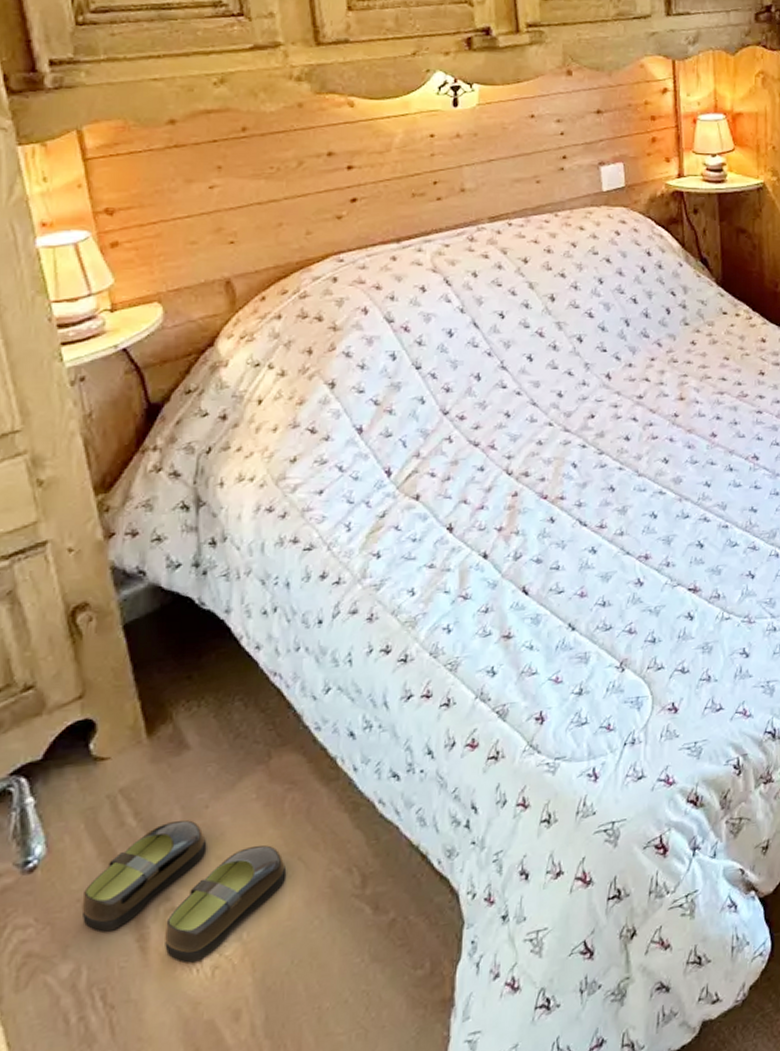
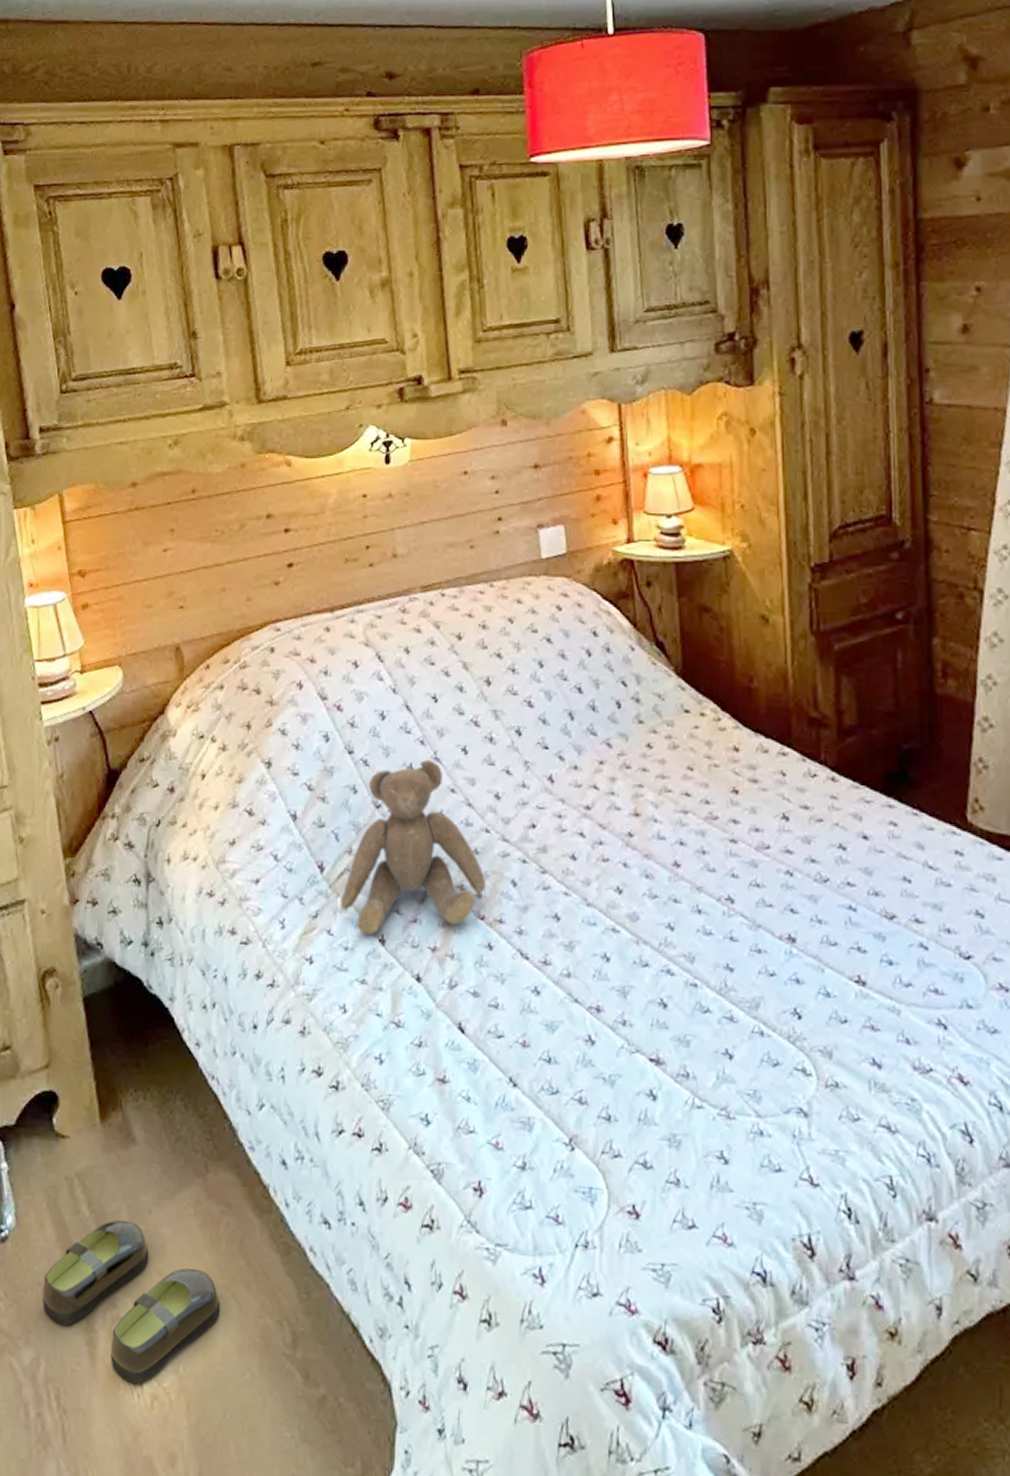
teddy bear: none [408,369,549,526] -> present [341,760,486,936]

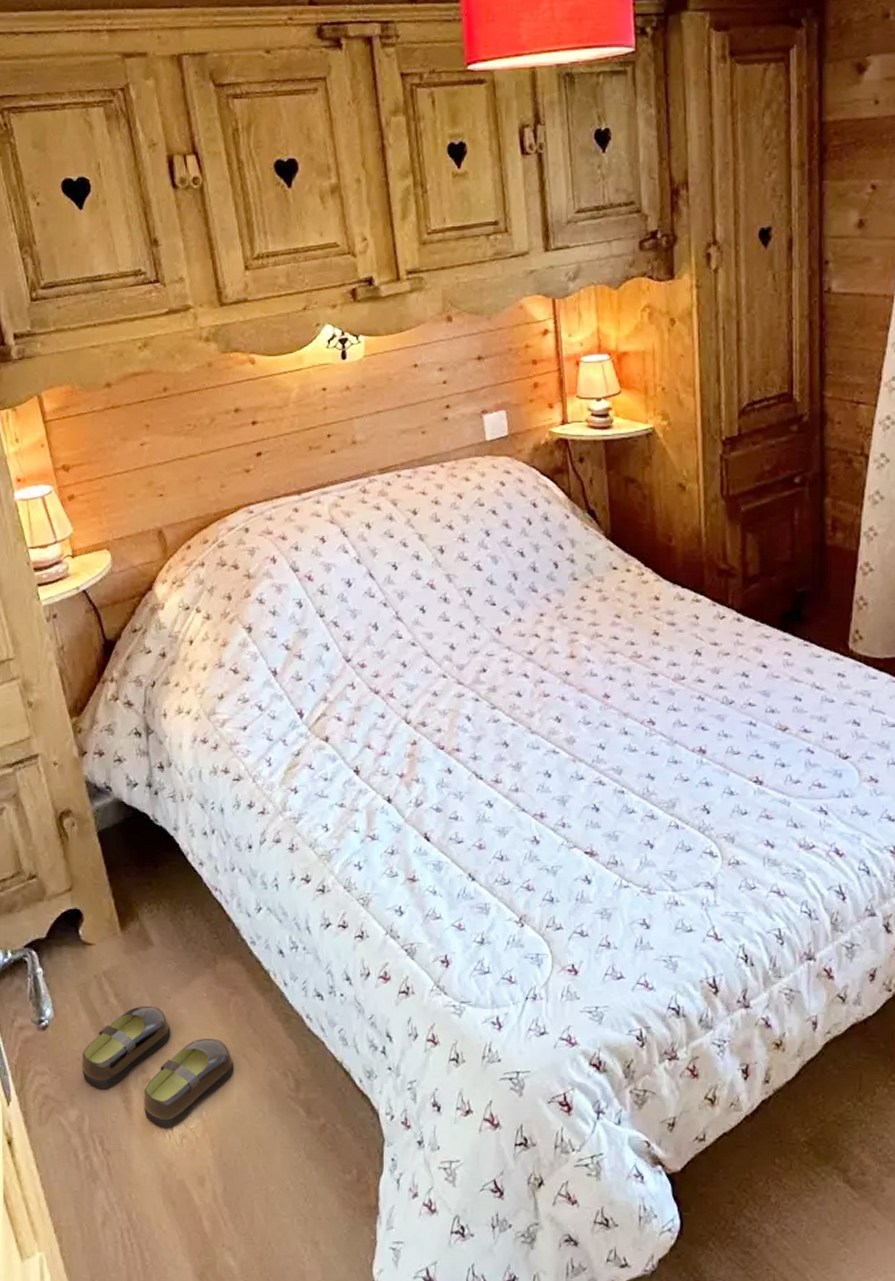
teddy bear: present [341,760,486,936] -> none [319,620,444,768]

